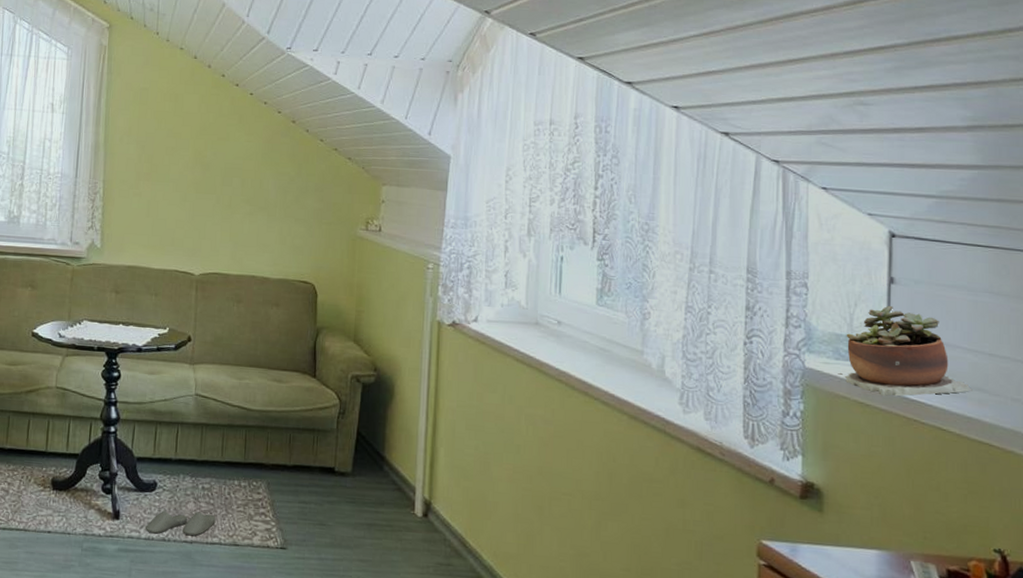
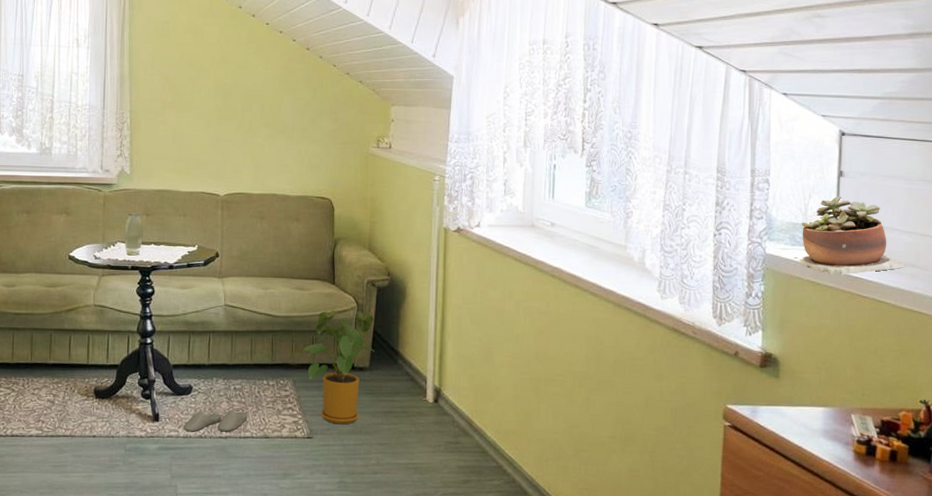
vase: none [91,289,112,336] -> present [124,213,143,256]
house plant: none [278,406,358,536] -> present [303,310,375,425]

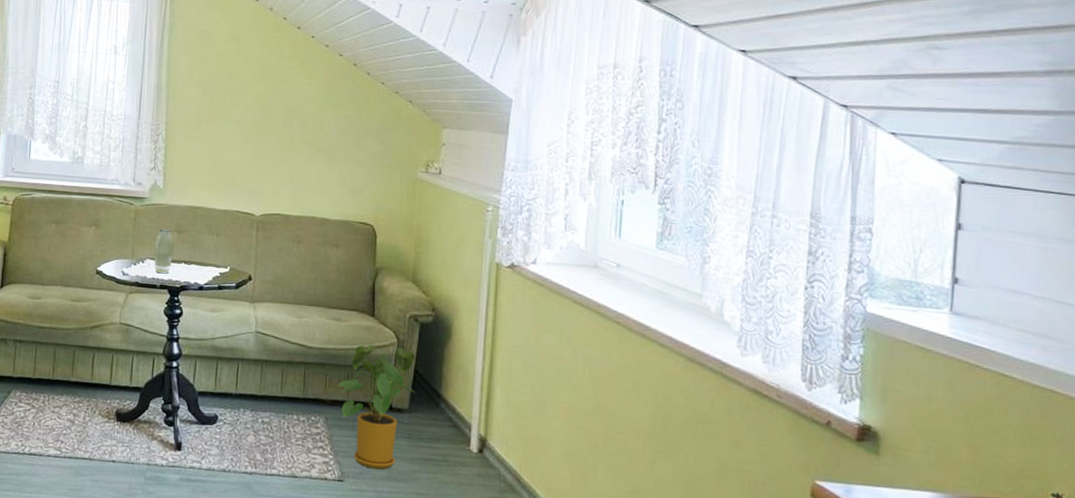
slippers: present [182,410,248,432] -> none [206,443,275,467]
succulent plant: present [793,196,906,276] -> none [899,251,1038,343]

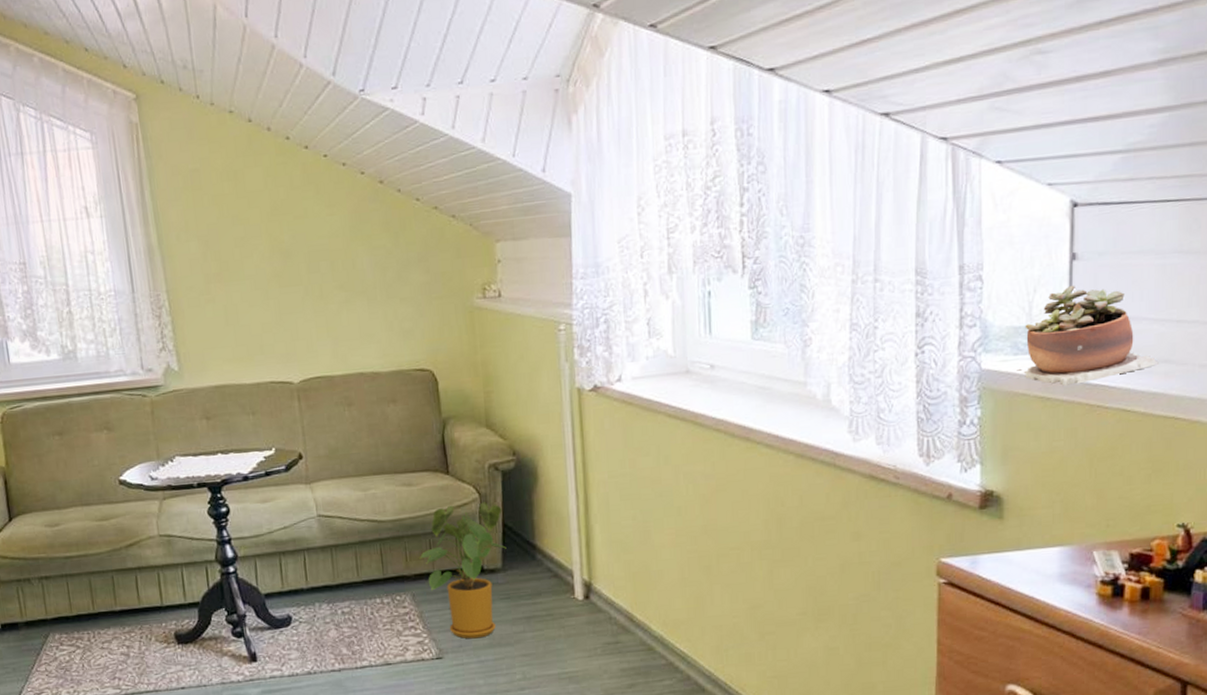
vase: present [153,229,174,274] -> none [181,418,207,471]
succulent plant: none [899,251,1038,343] -> present [1016,285,1159,387]

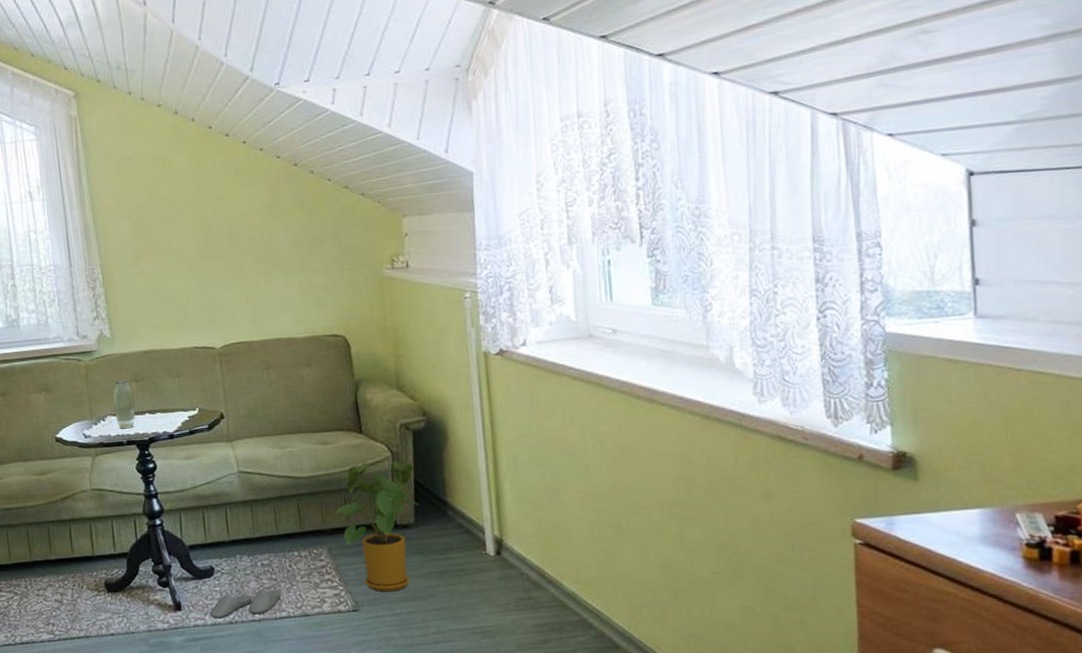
vase: none [181,418,207,471] -> present [112,380,136,429]
slippers: none [286,638,363,669] -> present [209,589,282,619]
succulent plant: present [1016,285,1159,387] -> none [922,250,1071,350]

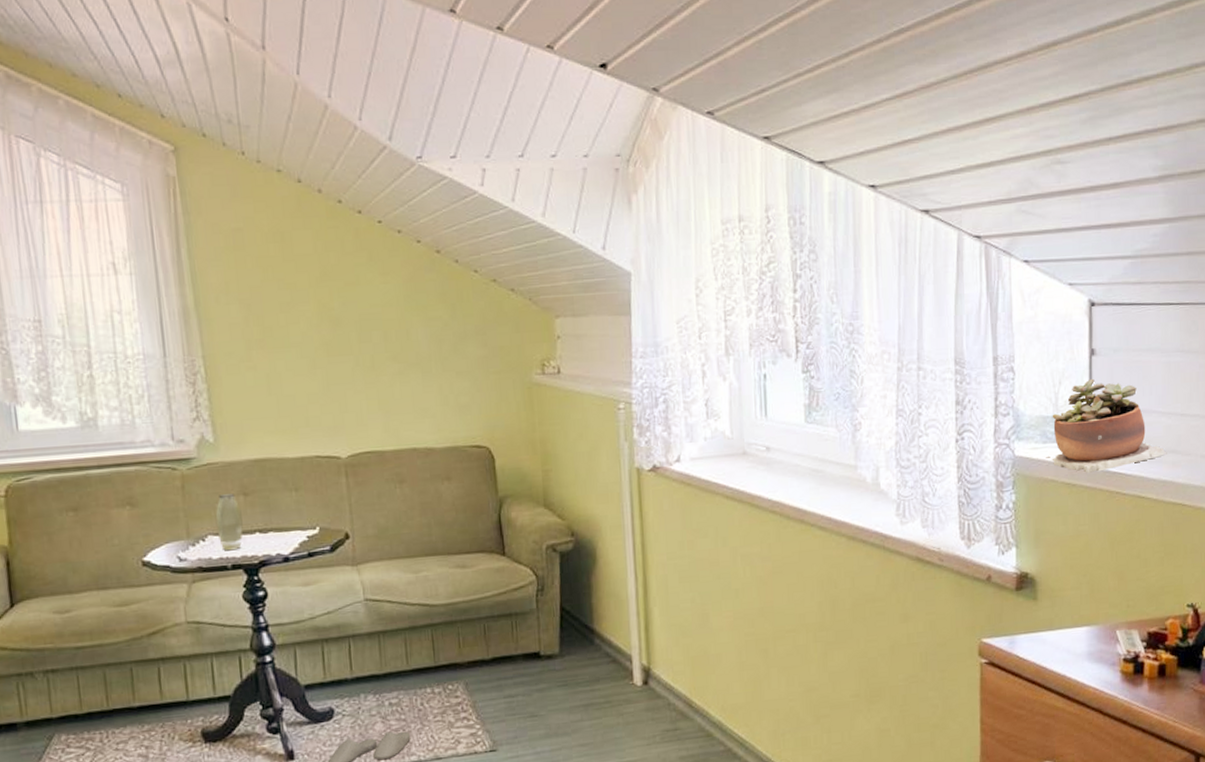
house plant: present [335,460,419,592] -> none [473,584,564,729]
succulent plant: none [922,250,1071,350] -> present [1046,378,1167,474]

